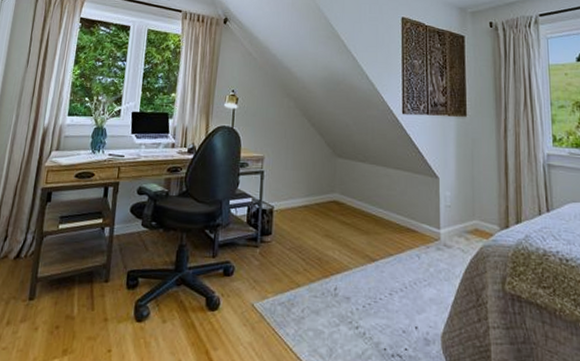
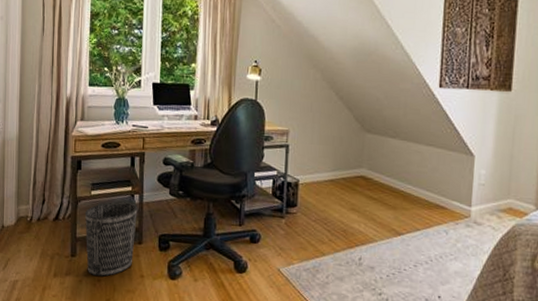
wastebasket: none [45,235,107,322] -> present [85,201,138,277]

